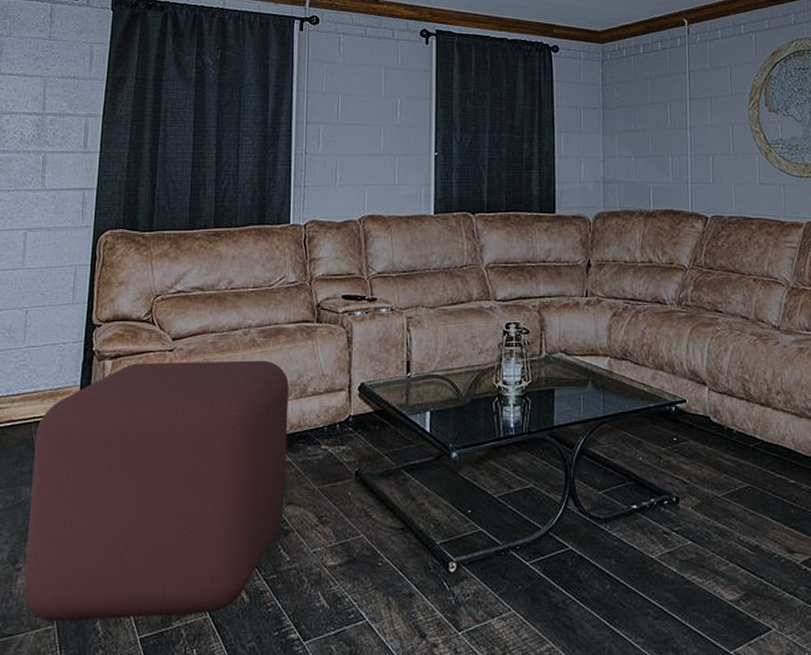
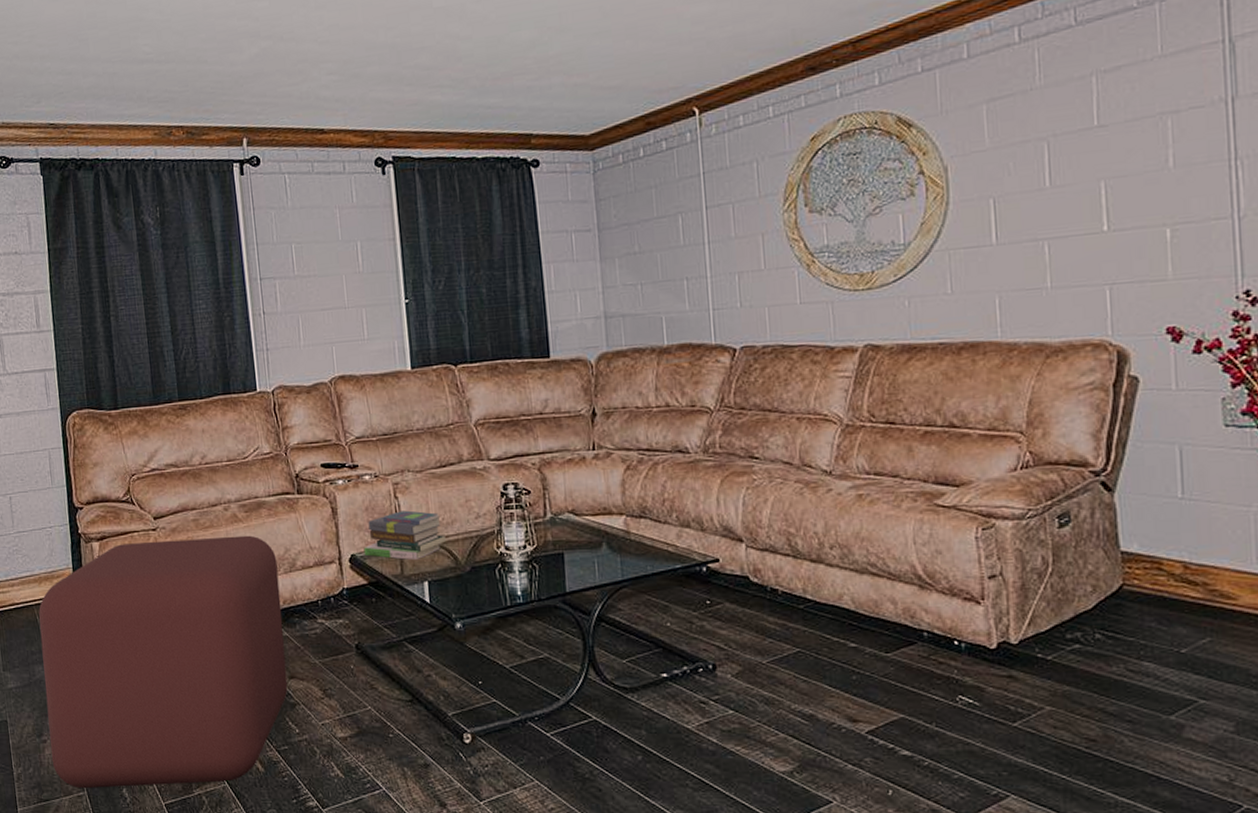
books: none [373,343,450,391] -> present [363,510,446,561]

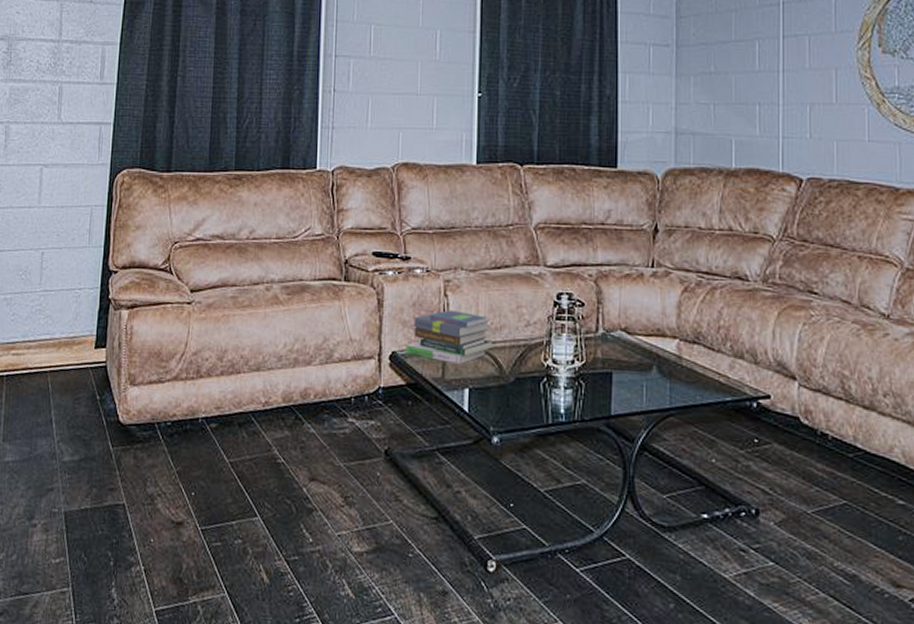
cube: present [38,535,288,789] -> none [39,315,314,591]

